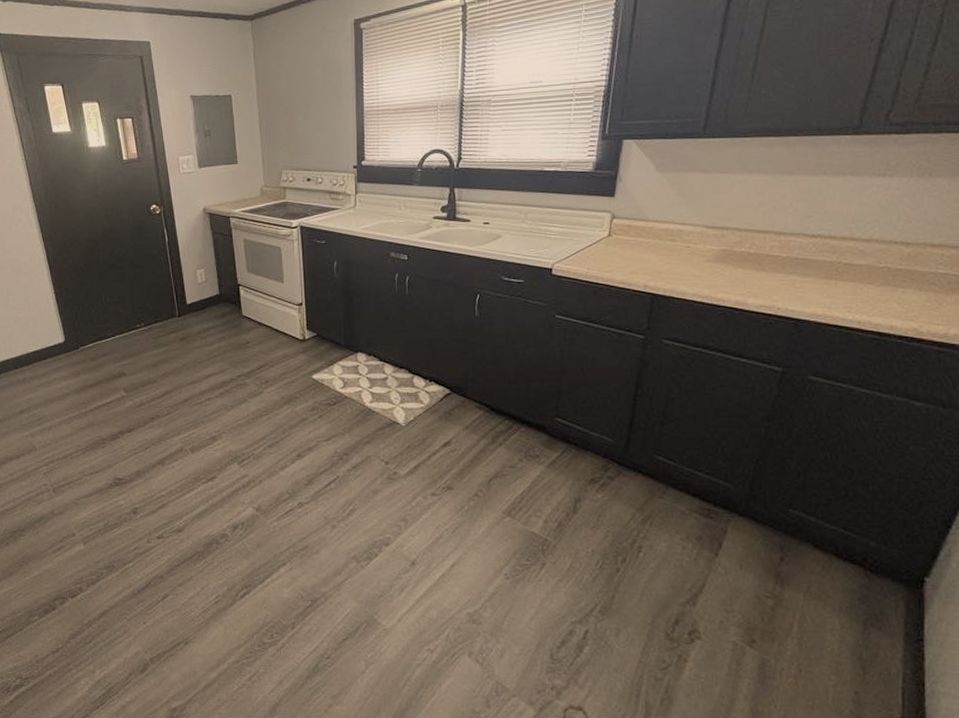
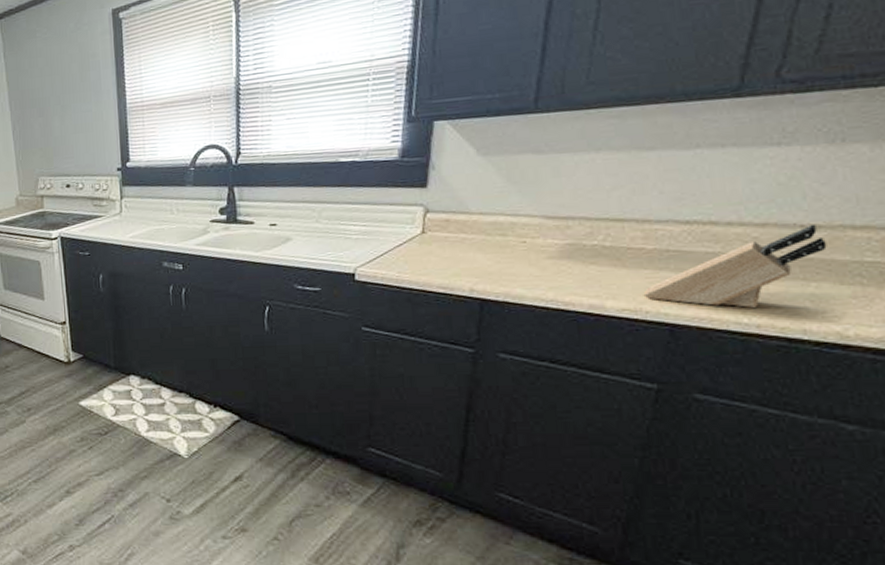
knife block: none [776,241,912,307] -> present [643,223,827,308]

